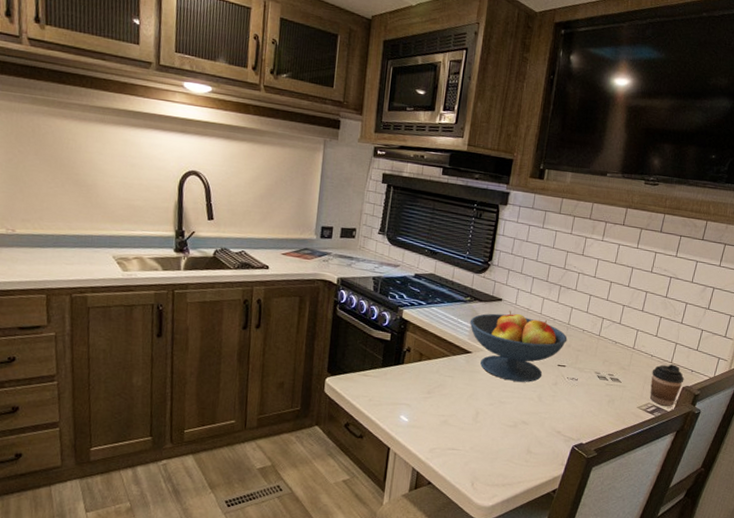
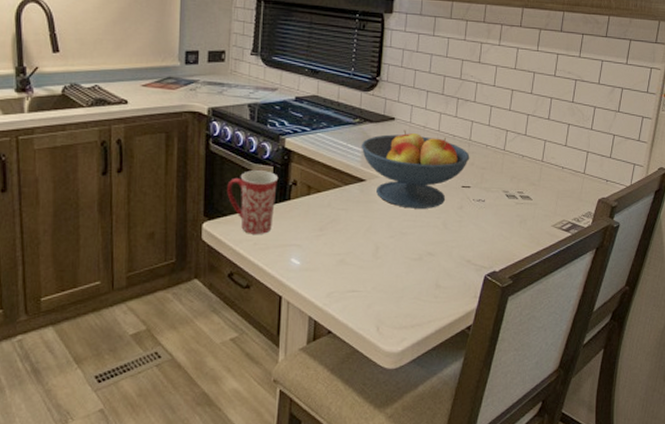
mug: none [349,335,395,392] -> present [227,171,279,234]
coffee cup: present [649,364,684,406] -> none [564,175,599,222]

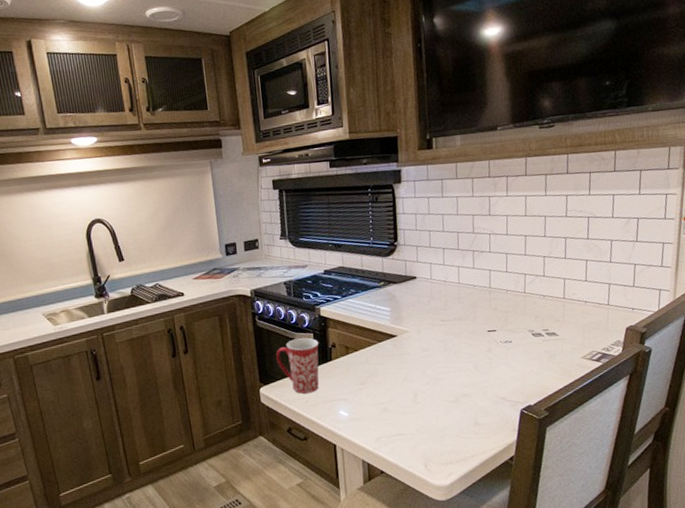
fruit bowl: present [361,129,470,209] -> none [388,286,492,357]

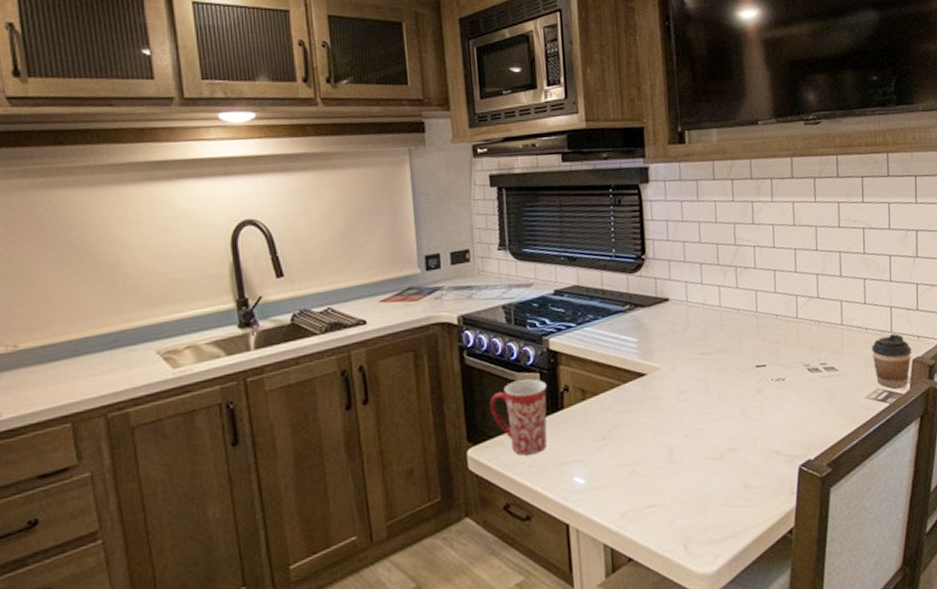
coffee cup: none [589,306,626,351] -> present [871,333,912,389]

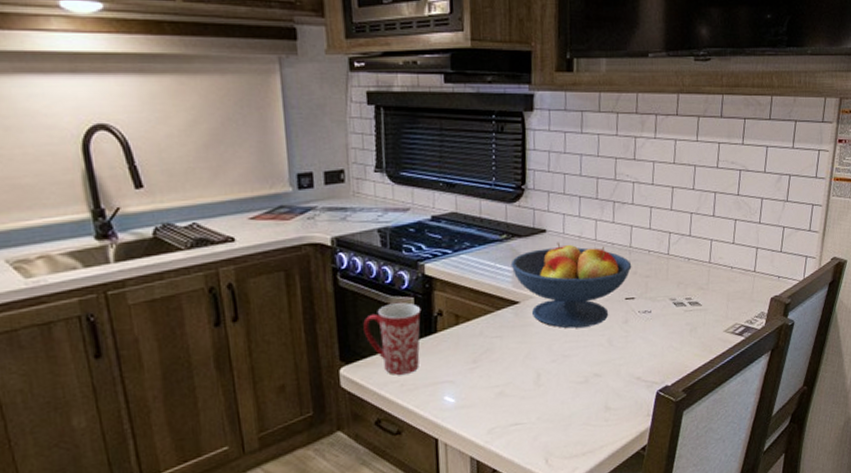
fruit bowl: none [635,310,760,400] -> present [510,242,632,329]
coffee cup: present [871,333,912,389] -> none [734,273,772,324]

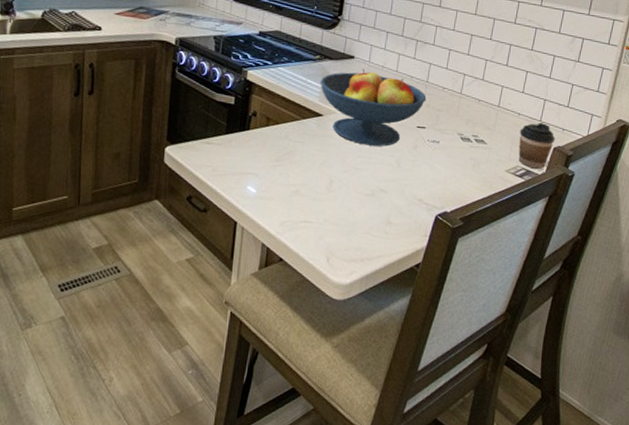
mug: present [363,302,422,375] -> none [190,99,240,161]
coffee cup: none [734,273,772,324] -> present [518,123,555,169]

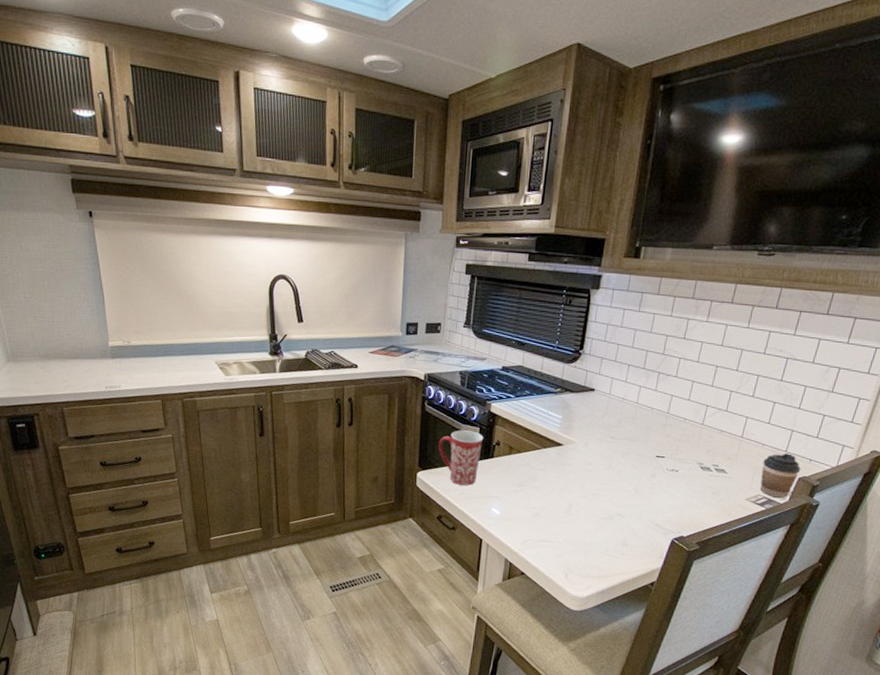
mug: none [190,99,240,161] -> present [438,430,484,485]
fruit bowl: present [320,68,427,146] -> none [560,400,667,474]

